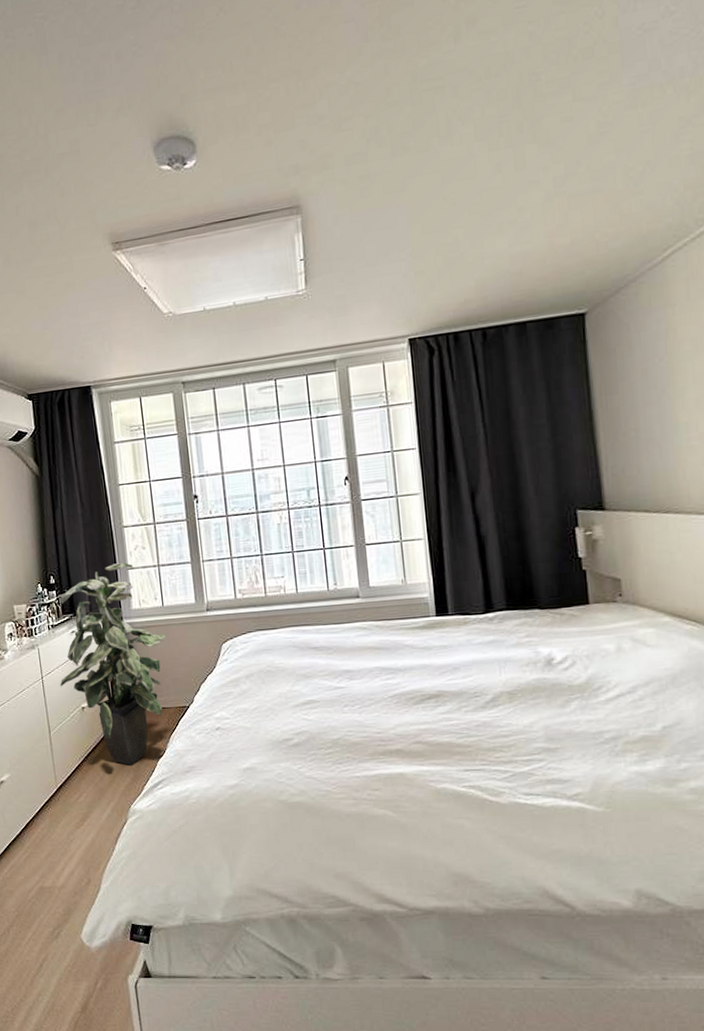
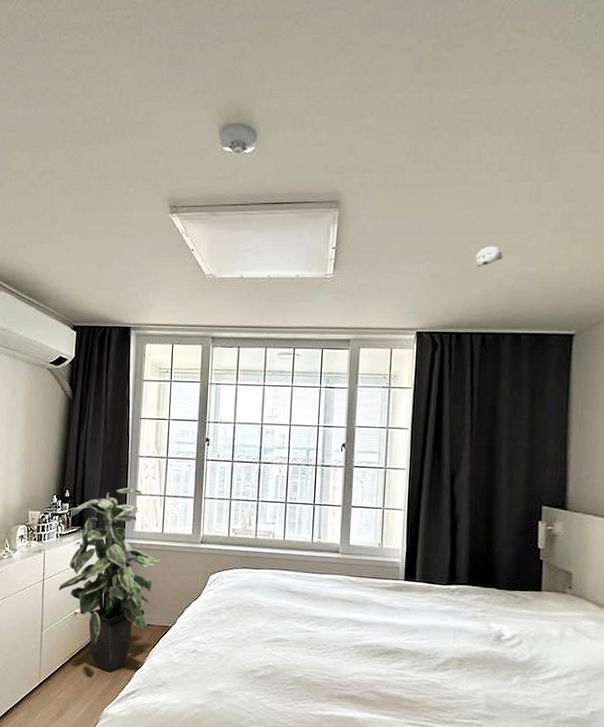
smoke detector: none [462,227,494,256] -> present [475,245,503,268]

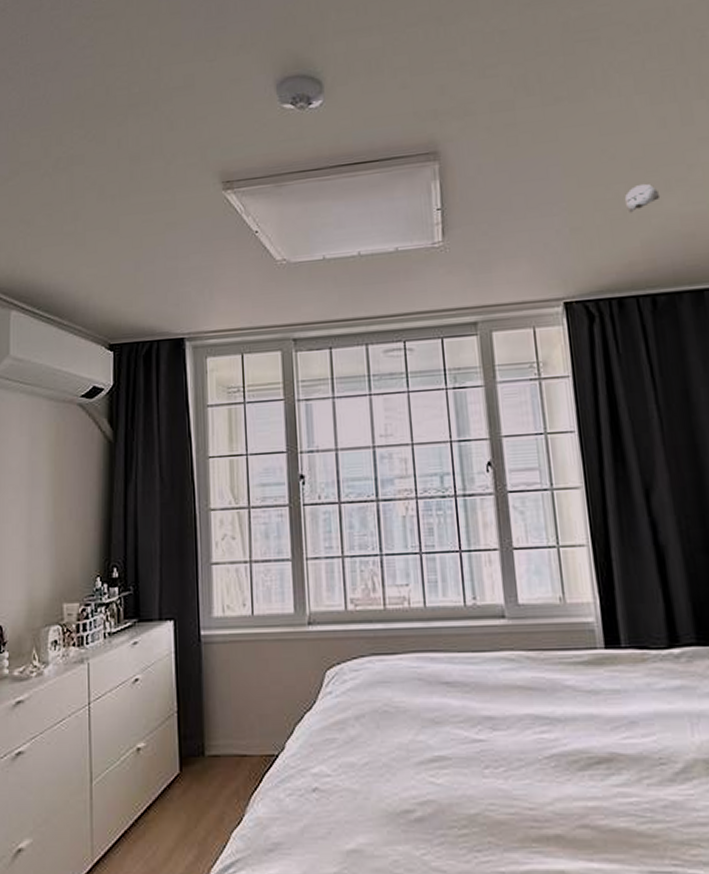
indoor plant: present [58,488,162,672] -> none [111,555,255,836]

